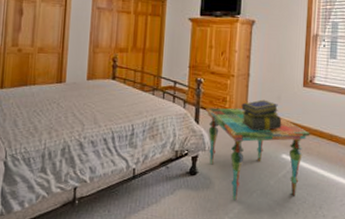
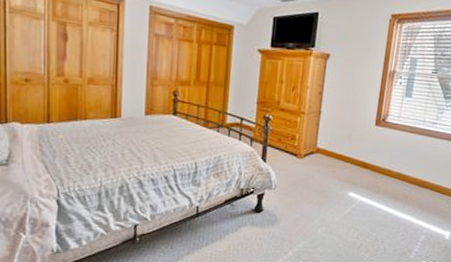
side table: present [205,107,310,201] -> none [273,146,378,237]
stack of books: present [241,99,282,131] -> none [310,138,351,170]

